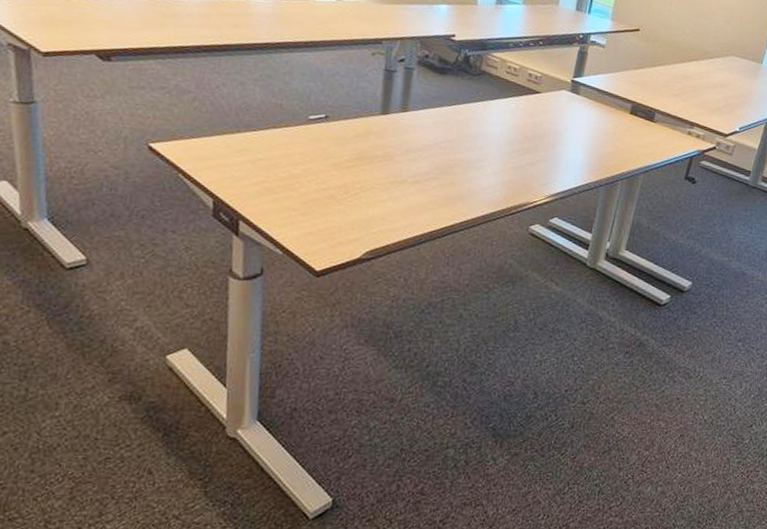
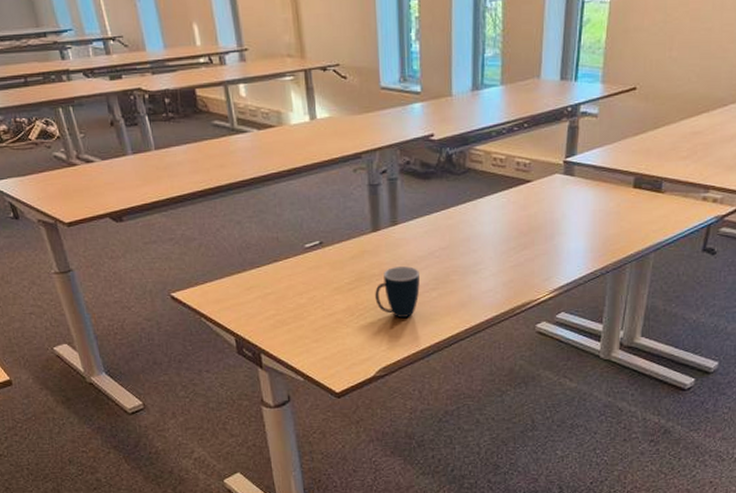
mug: none [373,151,423,203] -> present [375,266,420,318]

